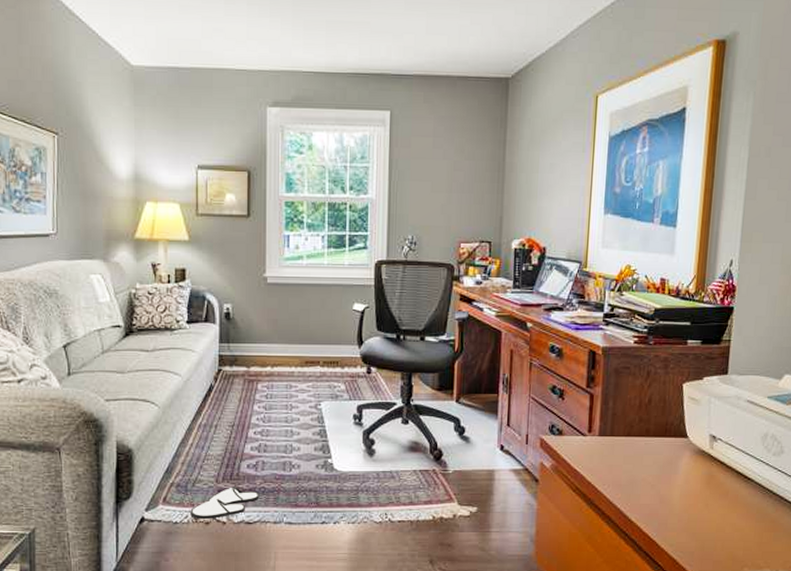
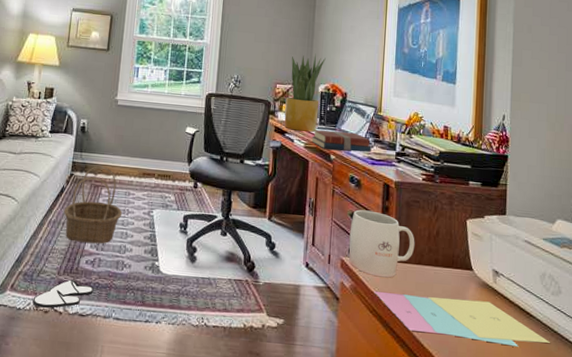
basket: none [215,358,285,445] -> present [63,166,123,244]
planter: none [471,201,520,297] -> present [284,53,326,132]
books: none [504,294,575,317] -> present [311,130,371,153]
mug: none [548,382,624,454] -> present [348,209,415,278]
sticky notes: none [576,468,769,512] -> present [373,291,551,347]

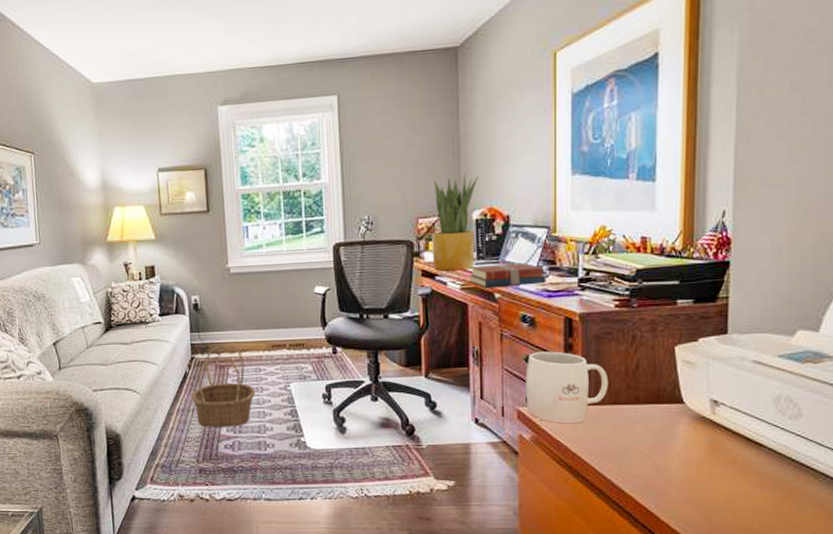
slippers: present [32,280,94,308] -> none [175,466,238,497]
sticky notes: present [373,291,551,347] -> none [559,436,787,481]

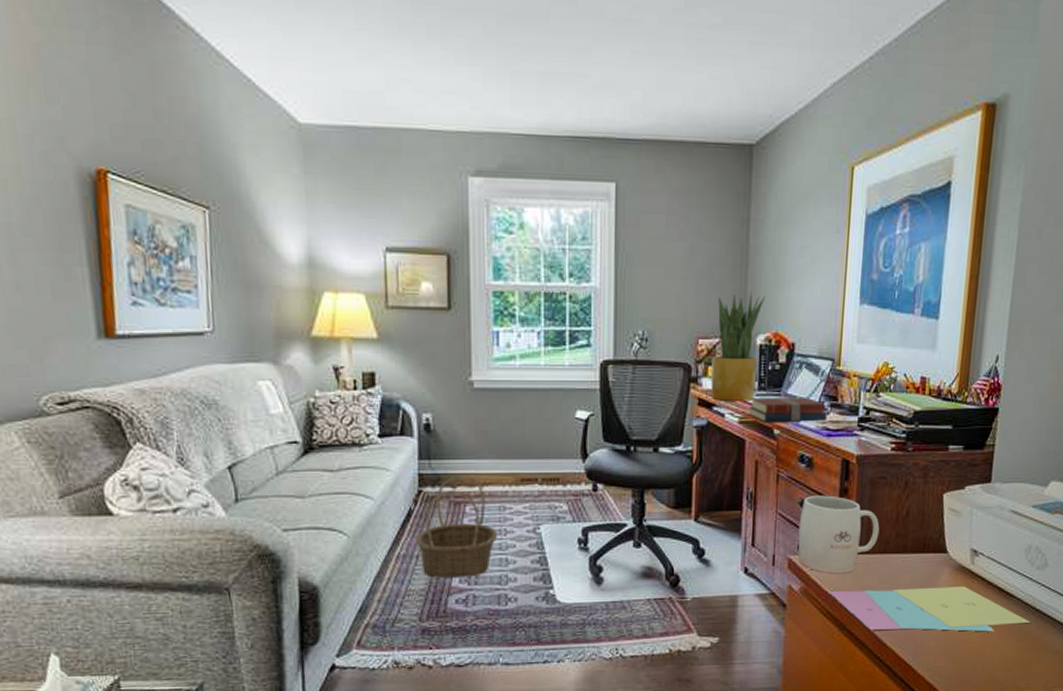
sticky notes: none [559,436,787,481] -> present [828,586,1031,632]

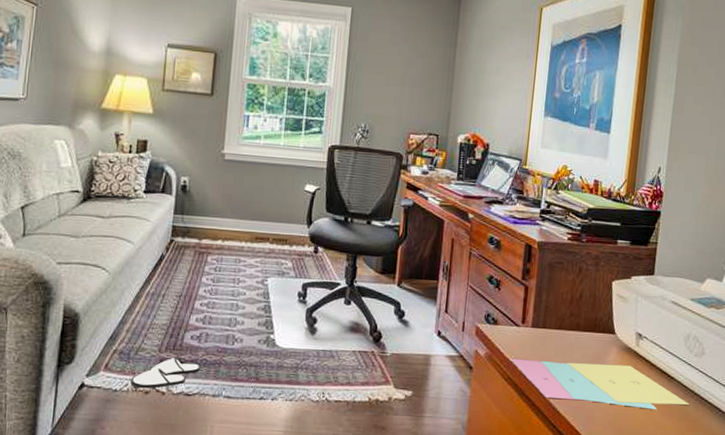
slippers: none [390,625,471,663] -> present [130,357,201,388]
basket: present [415,476,498,578] -> none [163,230,232,317]
planter: present [711,290,765,401] -> none [418,98,467,188]
books: present [748,397,827,422] -> none [447,186,514,211]
mug: present [797,495,880,574] -> none [484,273,557,345]

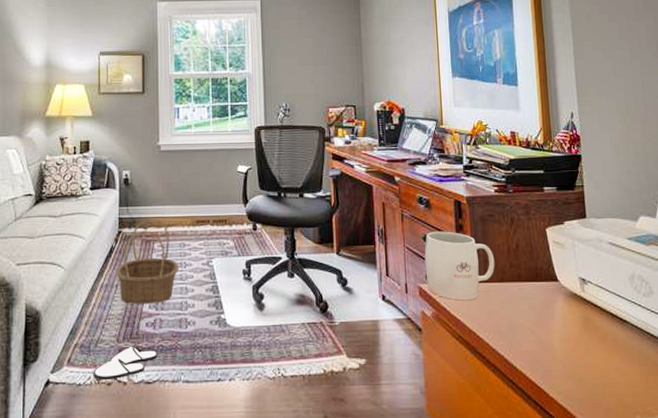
basket: none [163,230,232,317] -> present [116,219,180,304]
mug: none [484,273,557,345] -> present [424,231,495,301]
sticky notes: present [509,358,690,410] -> none [457,312,649,356]

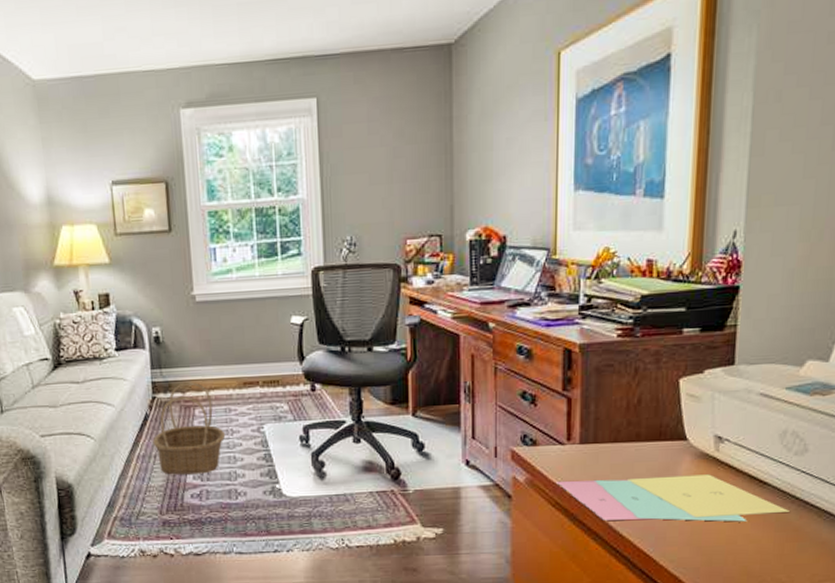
slippers: present [93,345,158,380] -> none [136,518,206,552]
mug: present [424,231,495,301] -> none [520,385,609,465]
sticky notes: none [457,312,649,356] -> present [555,474,791,522]

